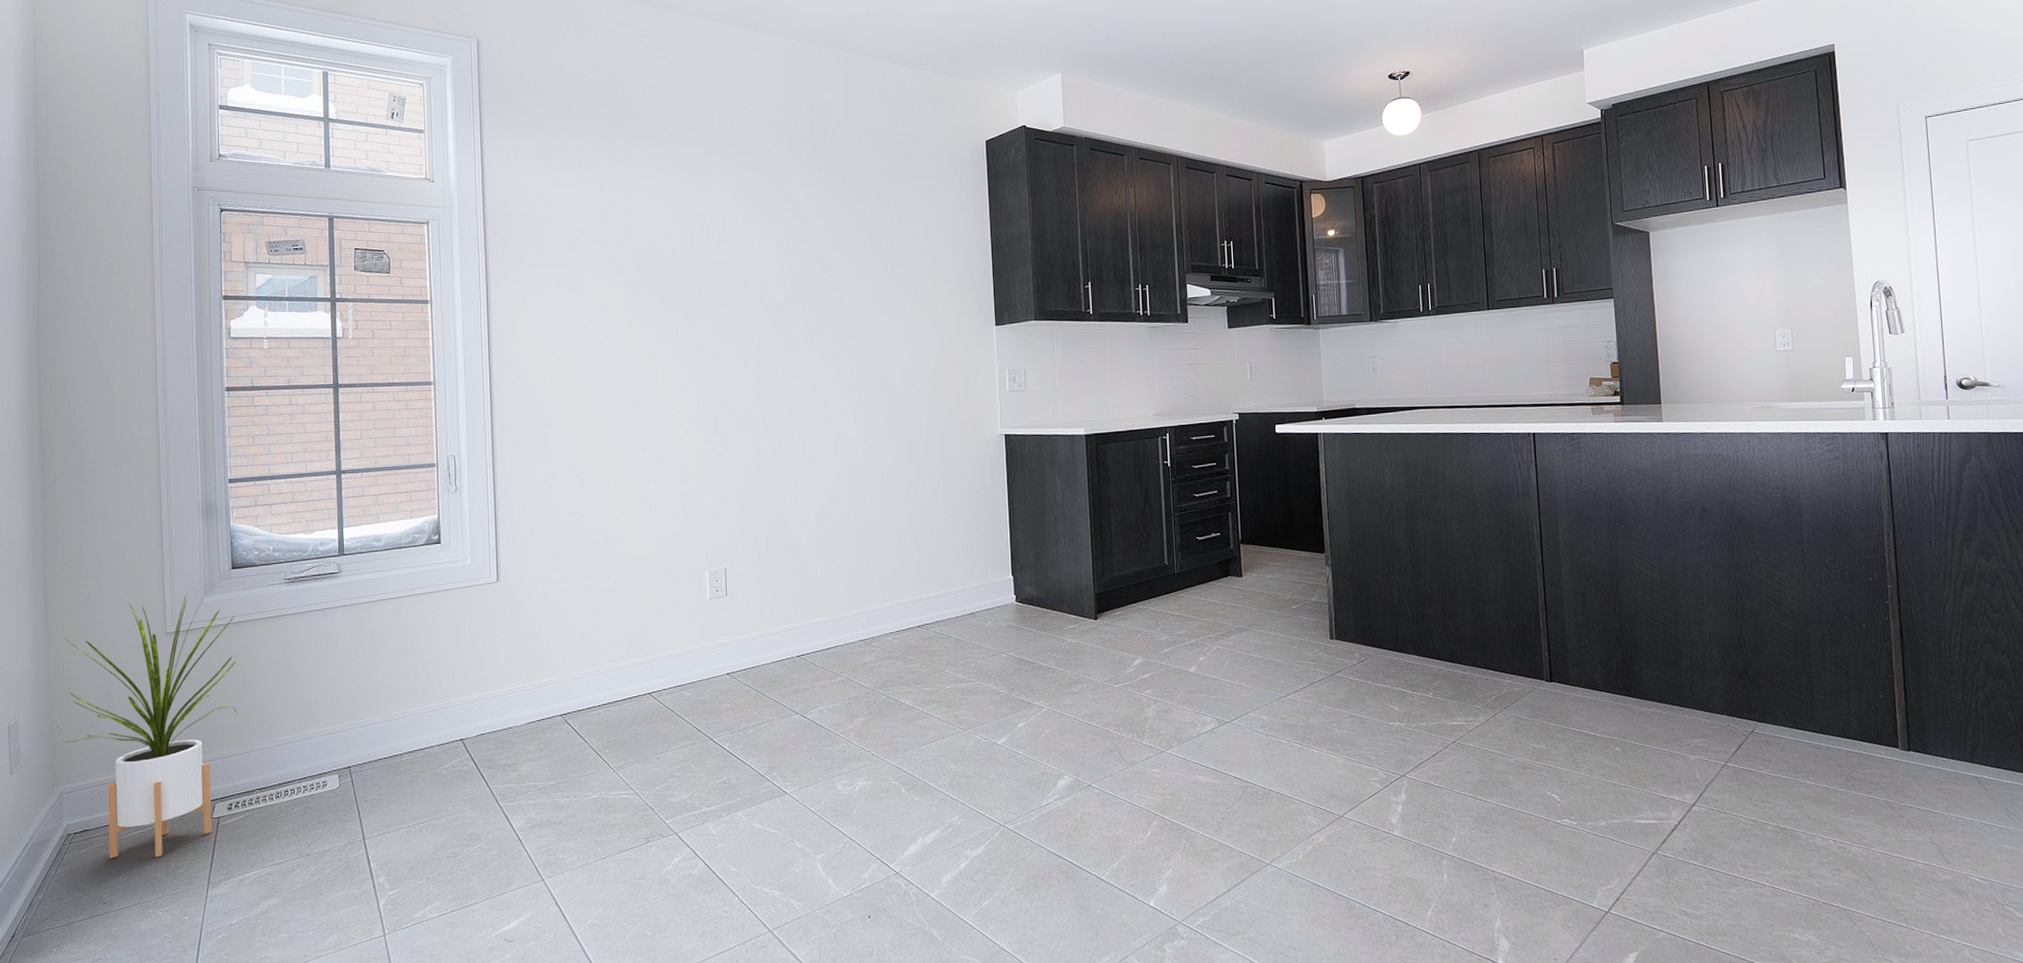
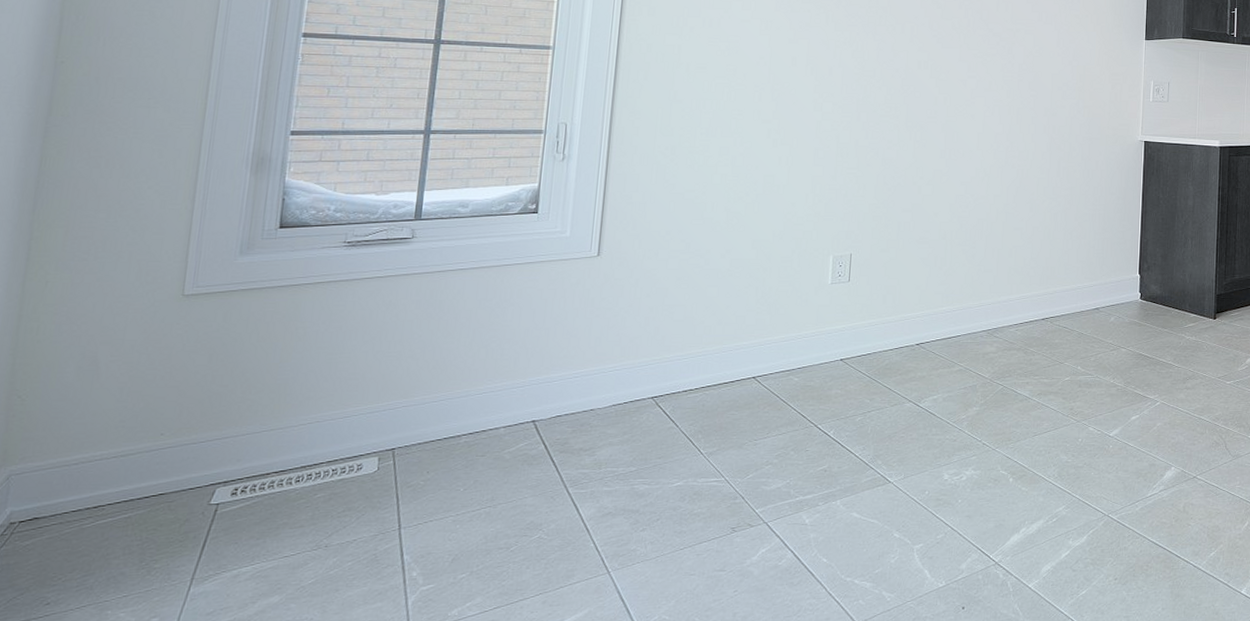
house plant: present [63,593,238,859] -> none [23,252,275,552]

